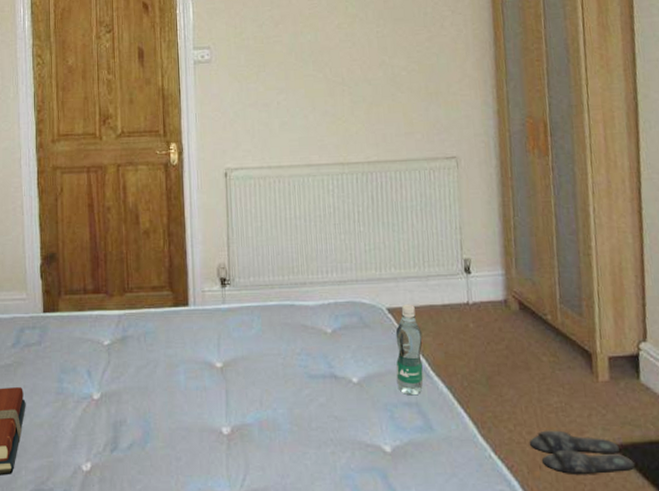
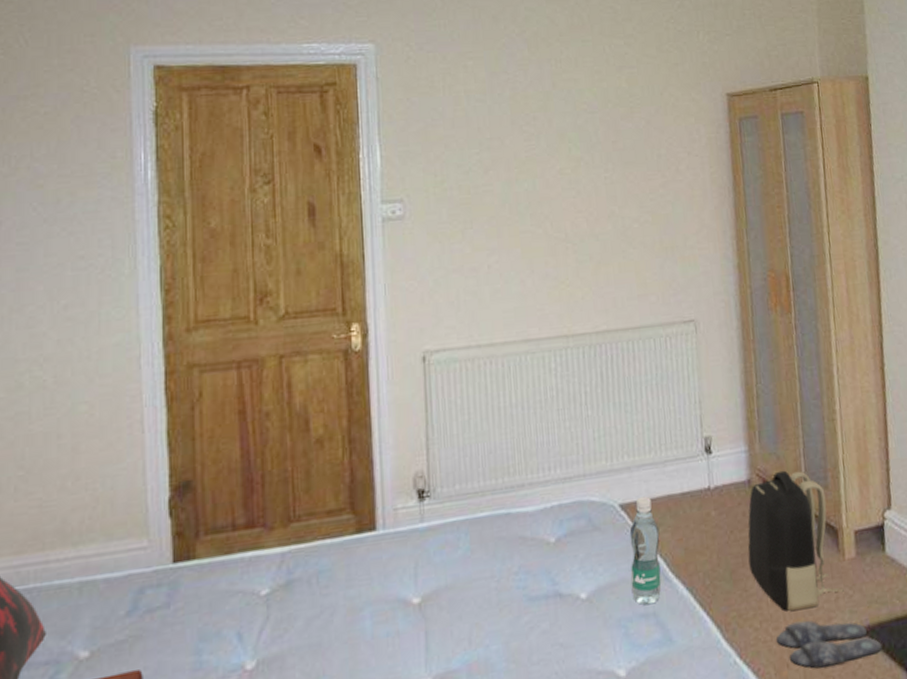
backpack: none [503,295,597,420] -> present [747,470,844,611]

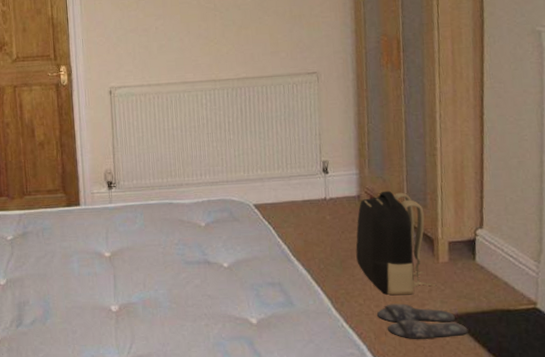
bottle: present [629,496,662,606] -> none [261,200,285,277]

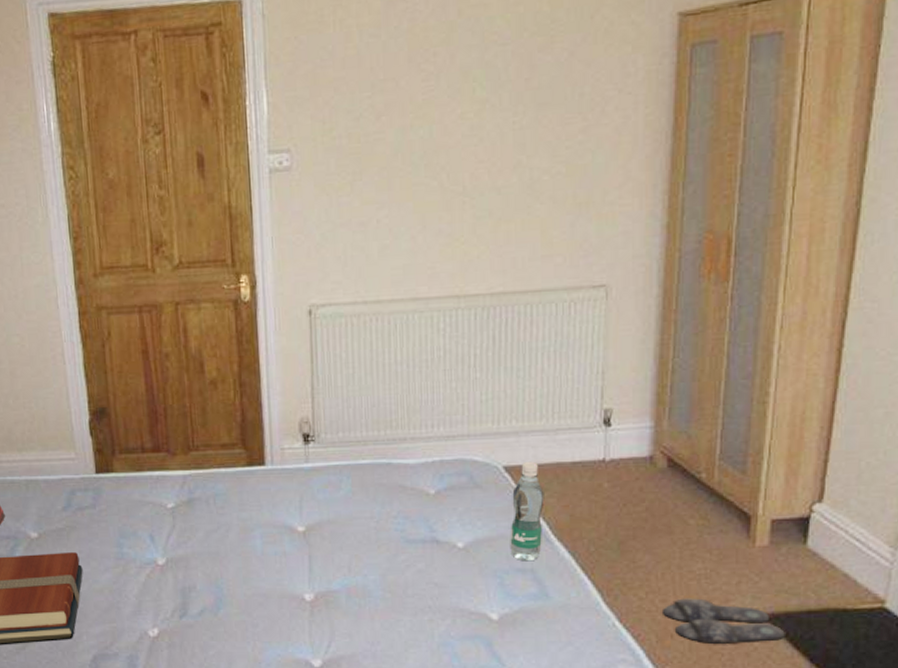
bottle: none [261,200,285,277] -> present [510,461,545,562]
backpack: present [355,190,437,296] -> none [641,450,748,588]

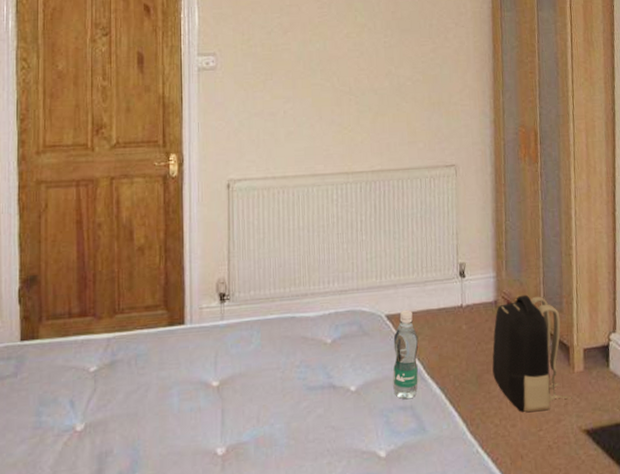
backpack: none [641,450,748,588] -> present [492,294,572,412]
slippers: present [663,598,785,644] -> none [513,421,603,461]

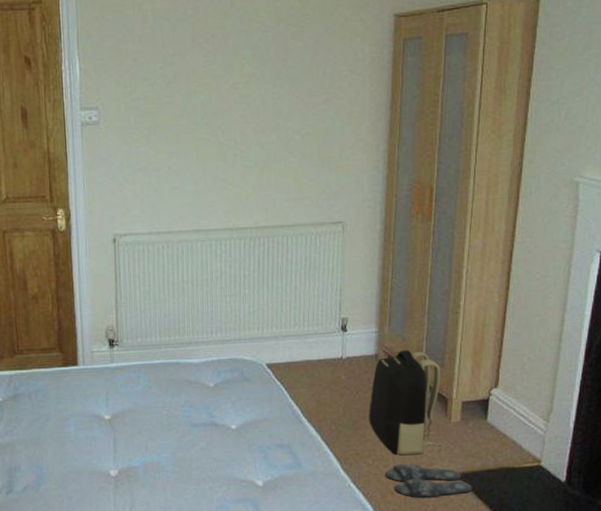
bottle: present [392,309,419,400] -> none [271,359,298,439]
slippers: none [513,421,603,461] -> present [385,463,472,498]

